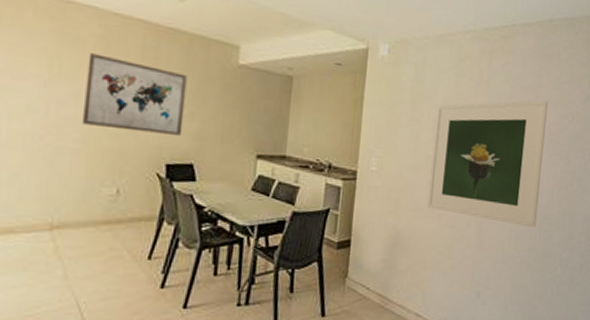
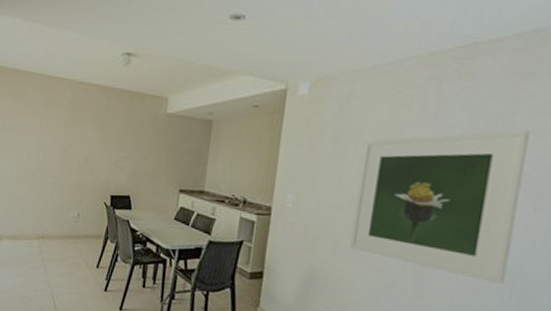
wall art: present [83,53,187,136] -> none [59,113,128,173]

